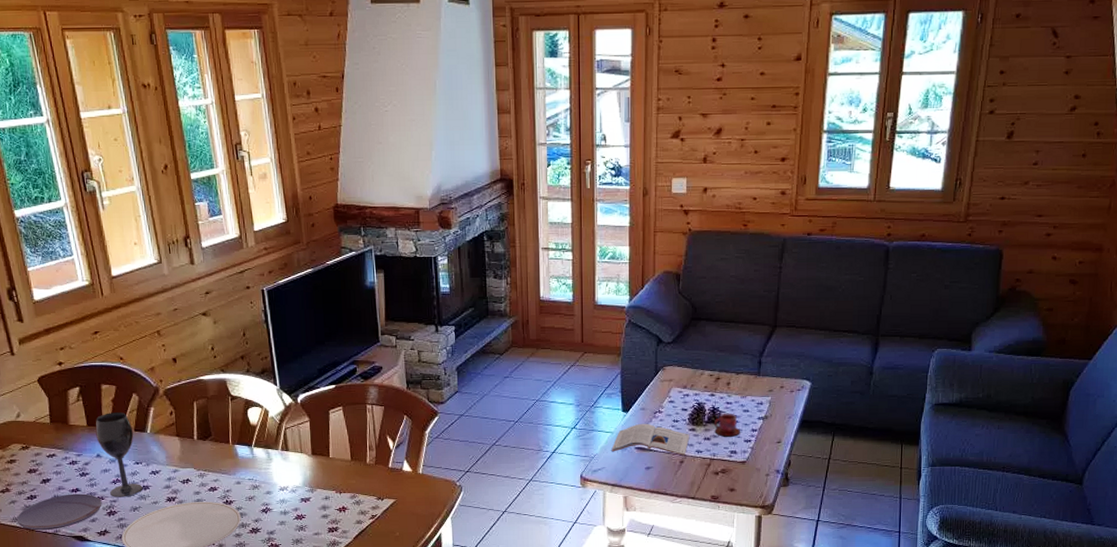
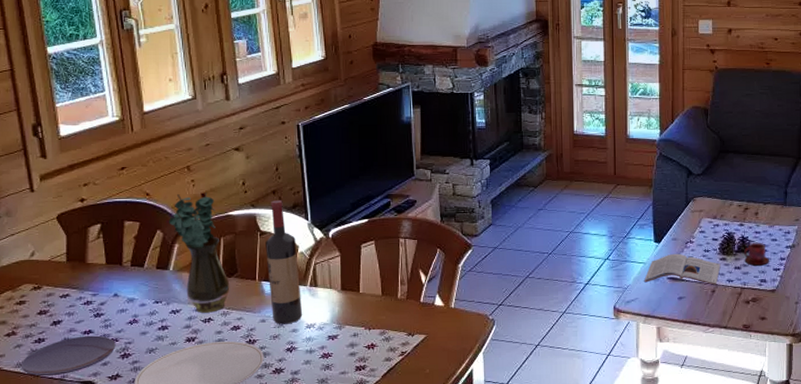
wine glass: present [95,412,143,497] -> none [114,250,161,339]
vase: none [142,357,206,474] -> present [168,192,230,313]
wine bottle: none [237,364,276,487] -> present [265,199,303,325]

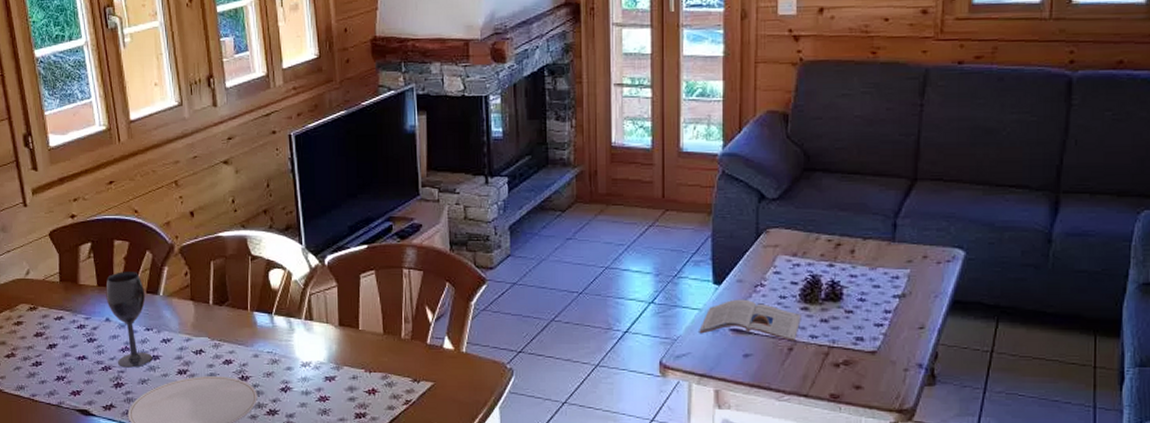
plate: present [20,335,116,377] -> none [20,361,109,402]
wine glass: none [114,250,161,339] -> present [105,272,153,368]
vase: present [168,192,230,313] -> none [157,211,221,344]
wine bottle: present [265,199,303,325] -> none [257,219,298,361]
teacup: present [743,242,769,266] -> none [832,288,868,319]

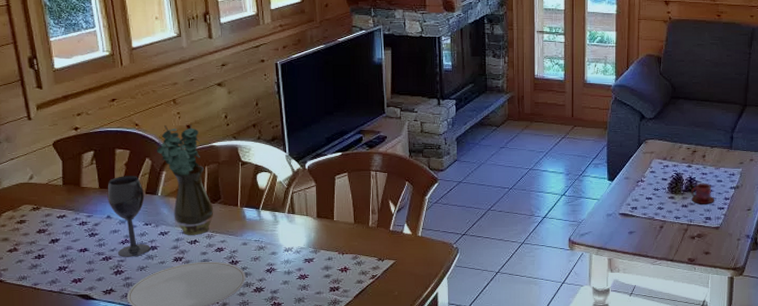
vase: none [157,211,221,344] -> present [156,124,214,235]
magazine: present [699,299,801,341] -> none [597,191,669,221]
teacup: none [832,288,868,319] -> present [690,182,714,204]

